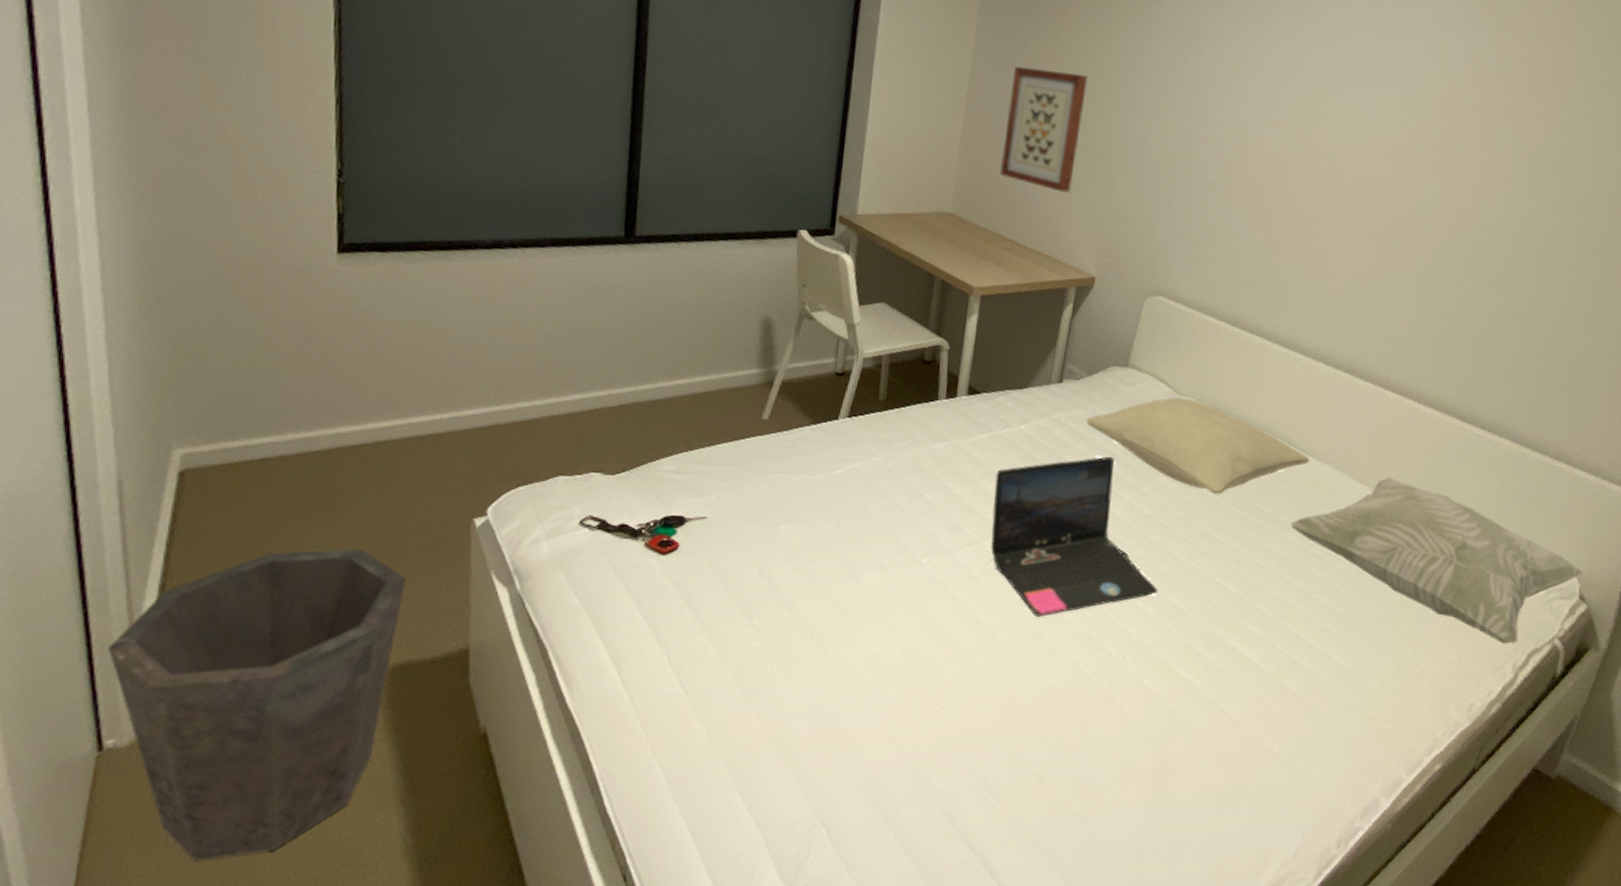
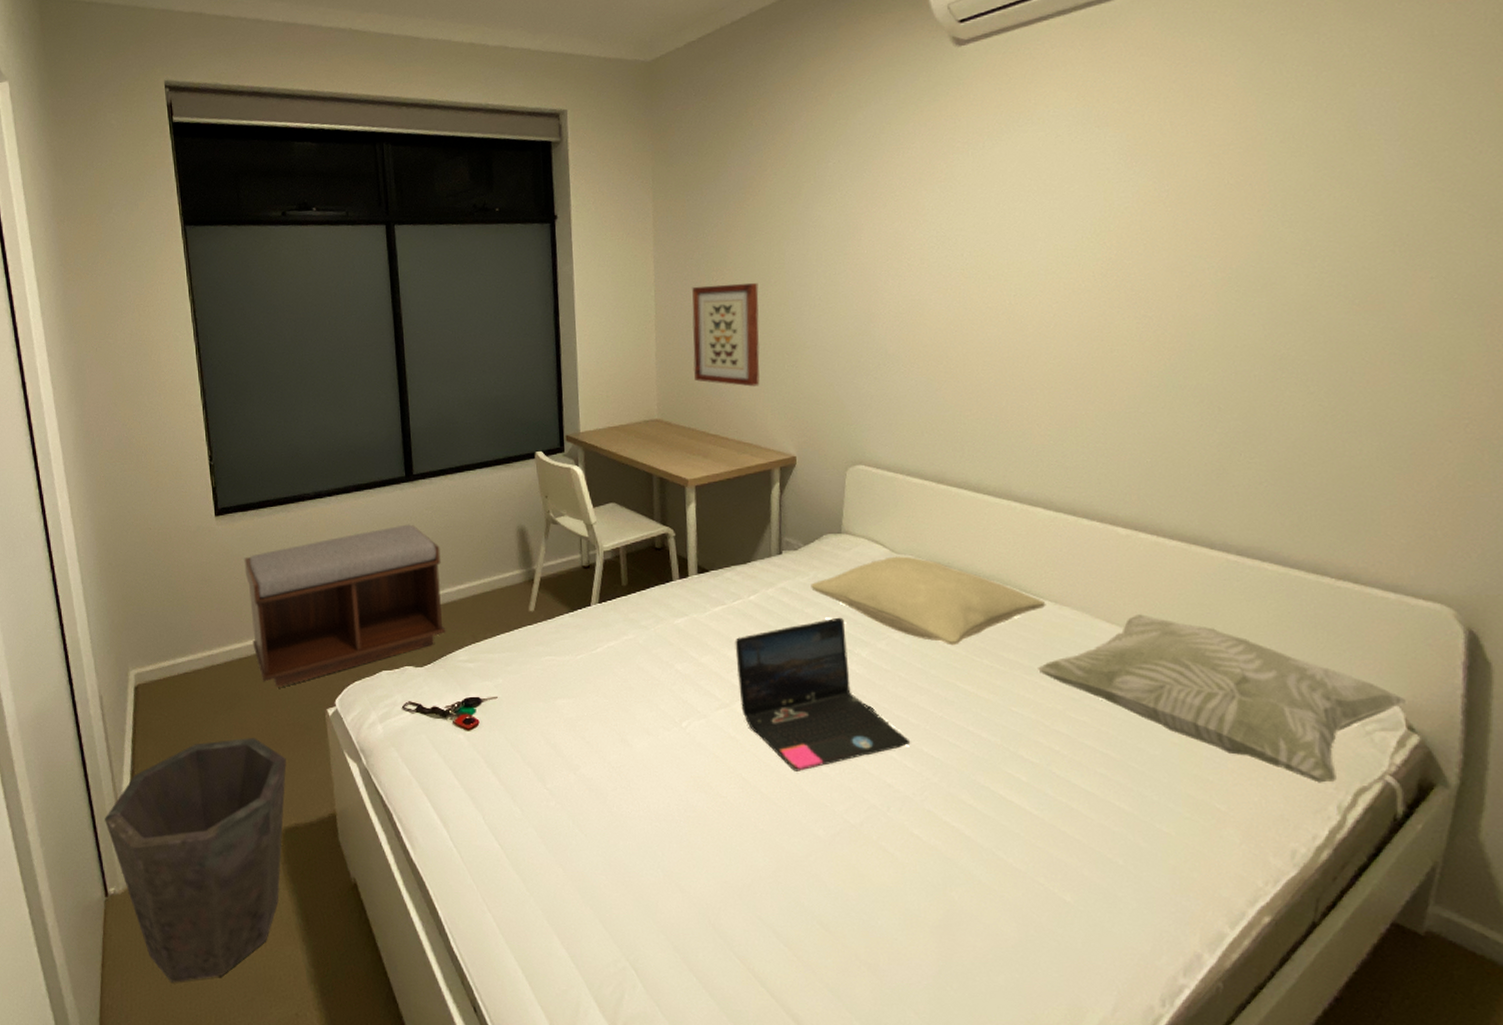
bench: none [374,296,659,488] -> present [244,524,446,688]

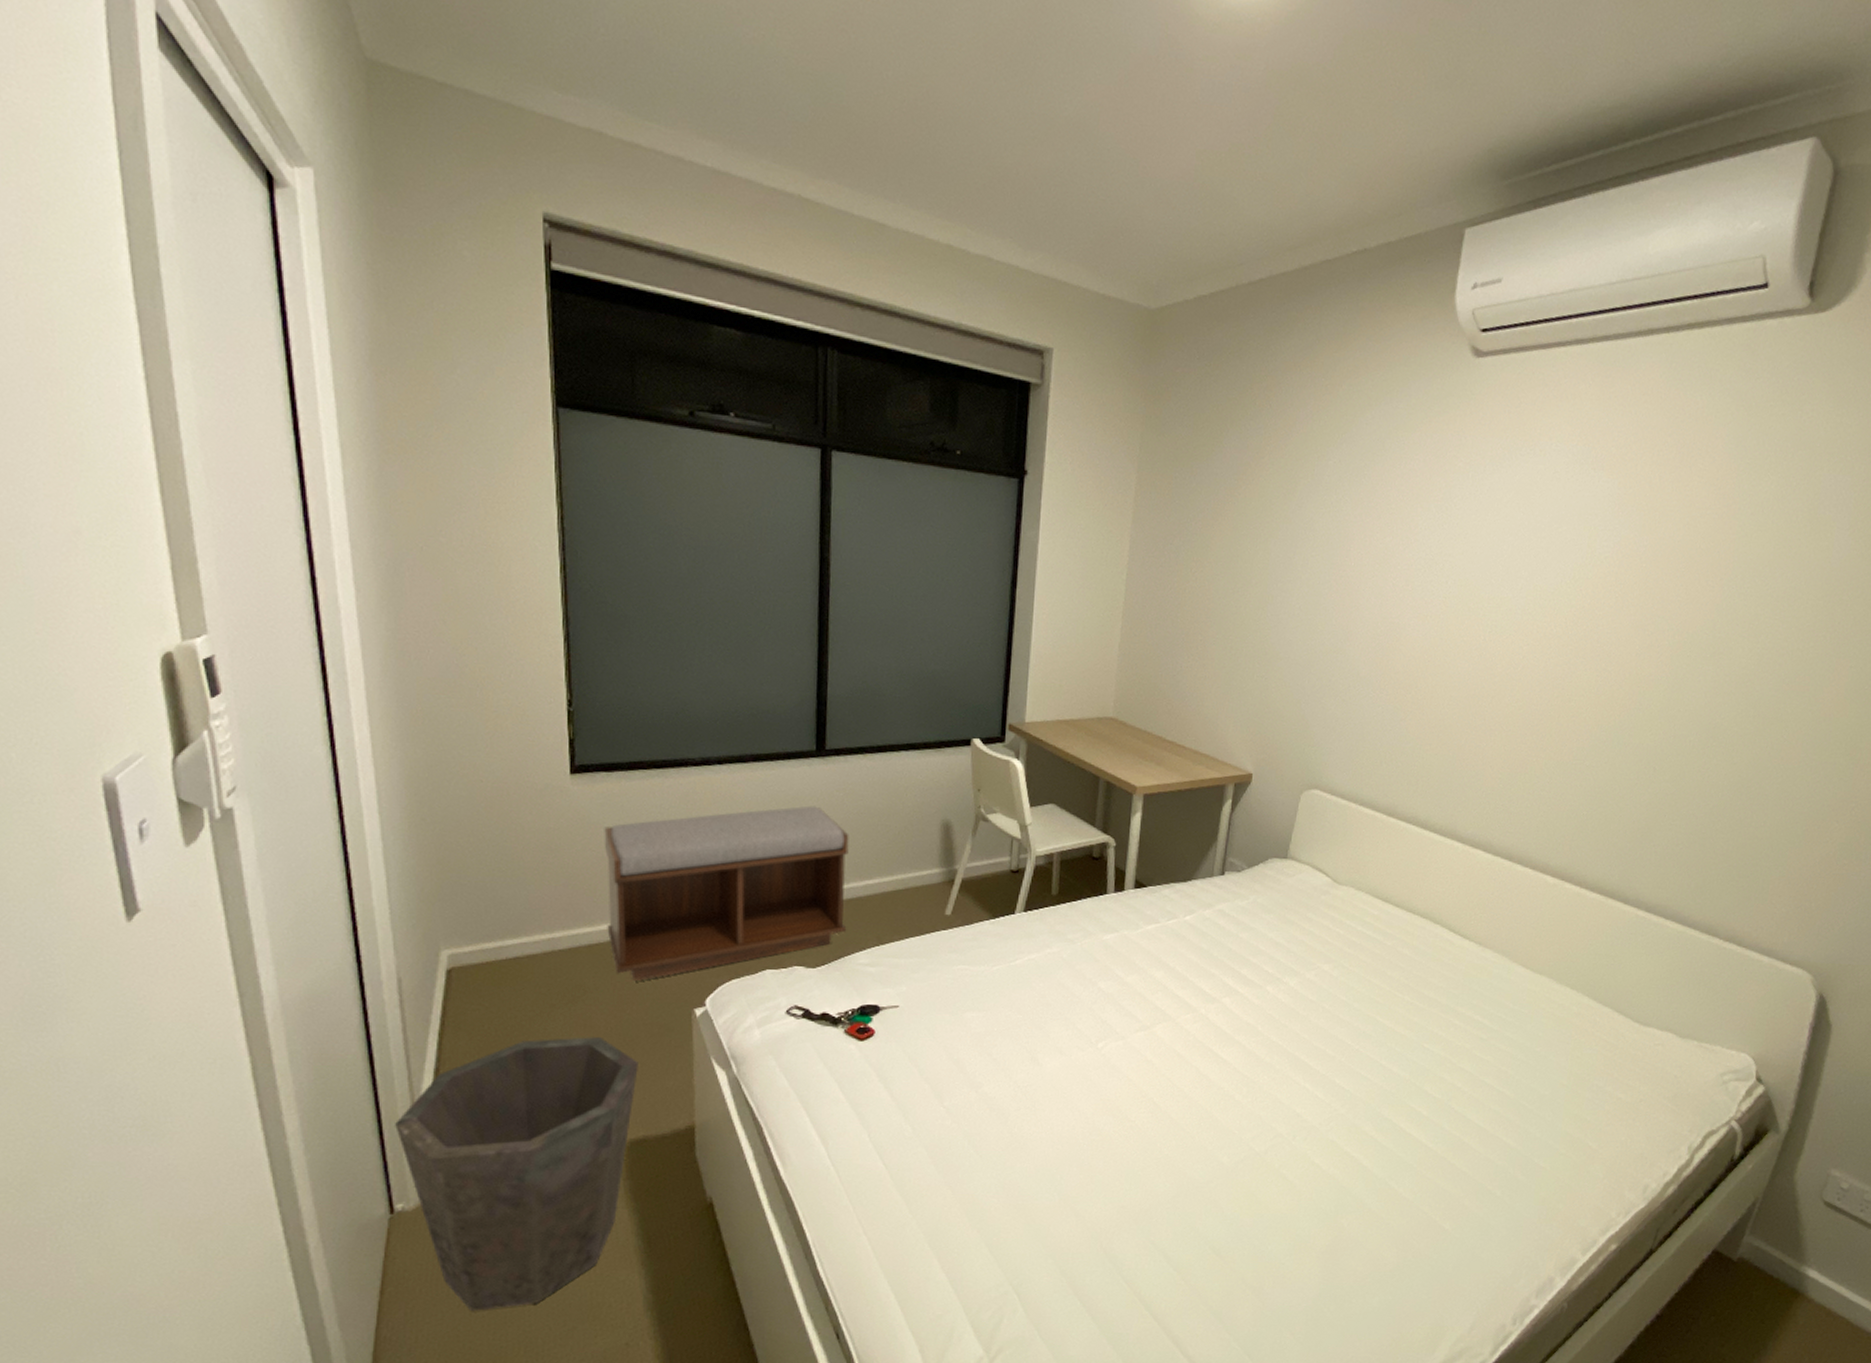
wall art: present [692,282,760,387] -> none [1157,575,1238,694]
laptop: present [735,617,911,771] -> none [1162,944,1325,1098]
pillow: present [811,556,1046,646] -> none [1249,886,1471,980]
decorative pillow: present [1038,614,1409,783] -> none [1454,961,1762,1126]

